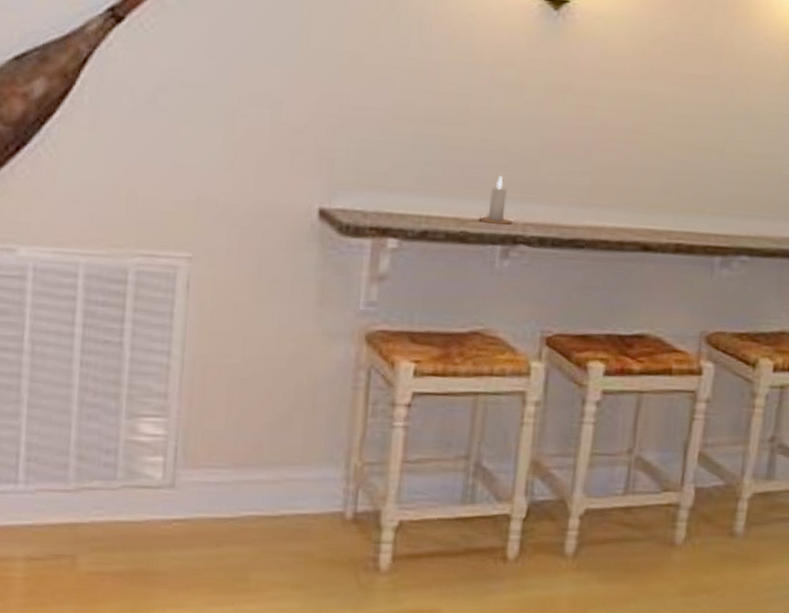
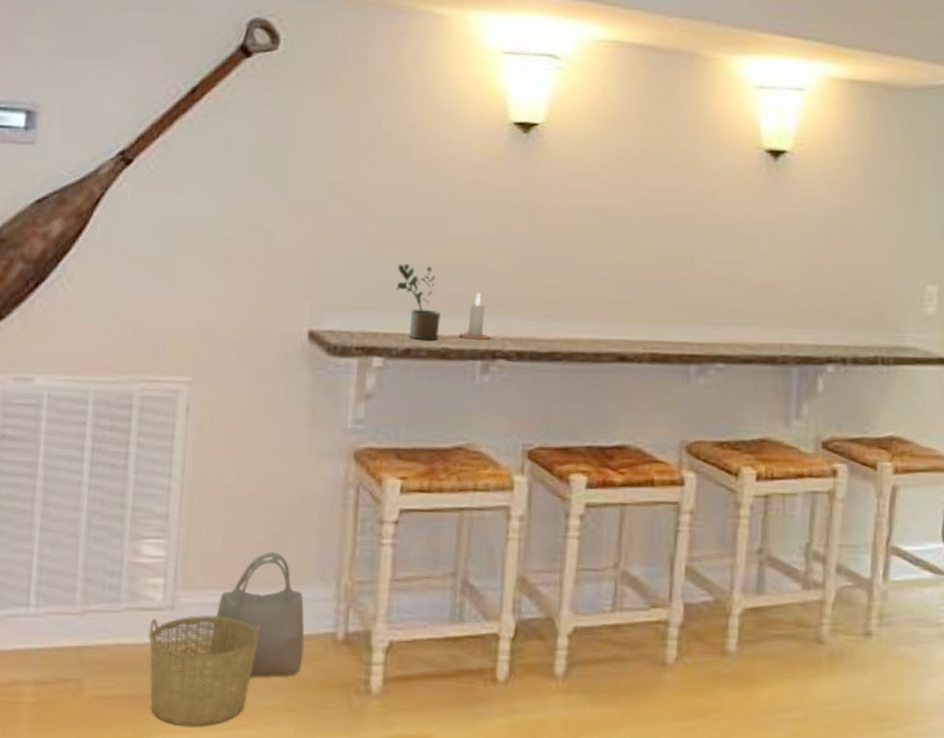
basket: none [147,493,266,602] -> present [148,615,260,727]
handbag: none [212,433,312,556] -> present [209,552,305,679]
potted plant: none [412,143,461,224] -> present [395,264,442,341]

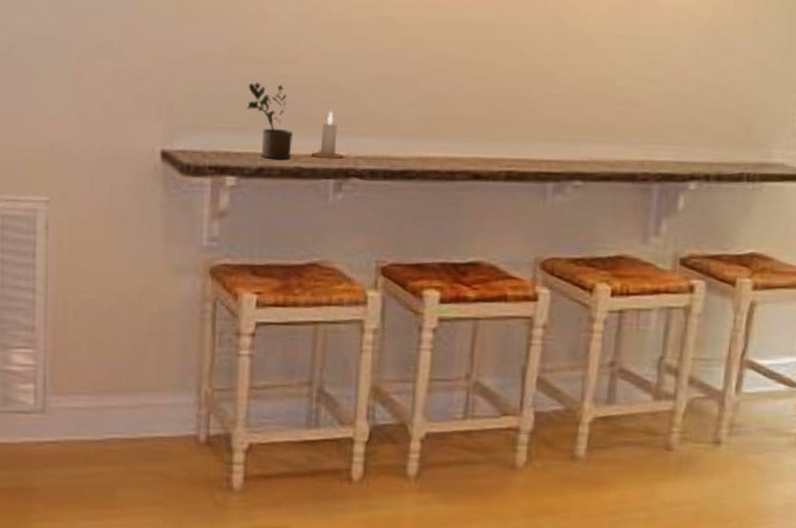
basket: present [148,615,260,727] -> none [23,418,126,517]
handbag: present [209,552,305,679] -> none [80,362,169,475]

